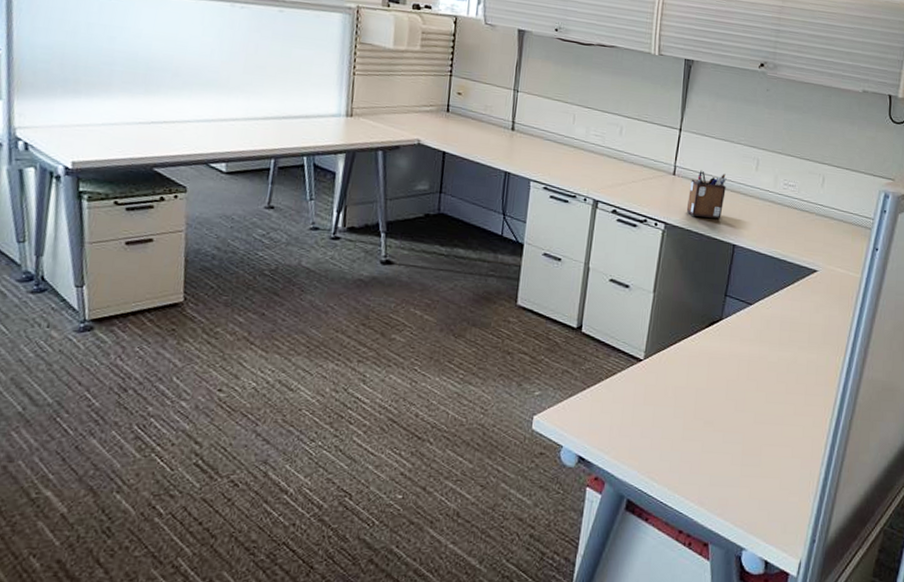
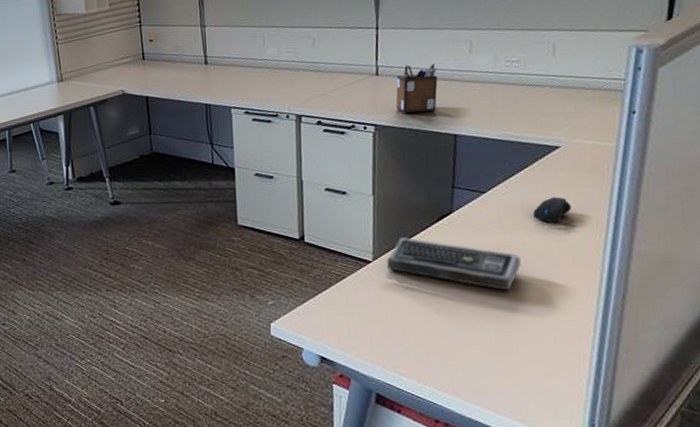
keyboard: none [656,338,774,403] -> present [387,236,522,291]
computer mouse: none [789,316,821,341] -> present [533,196,572,223]

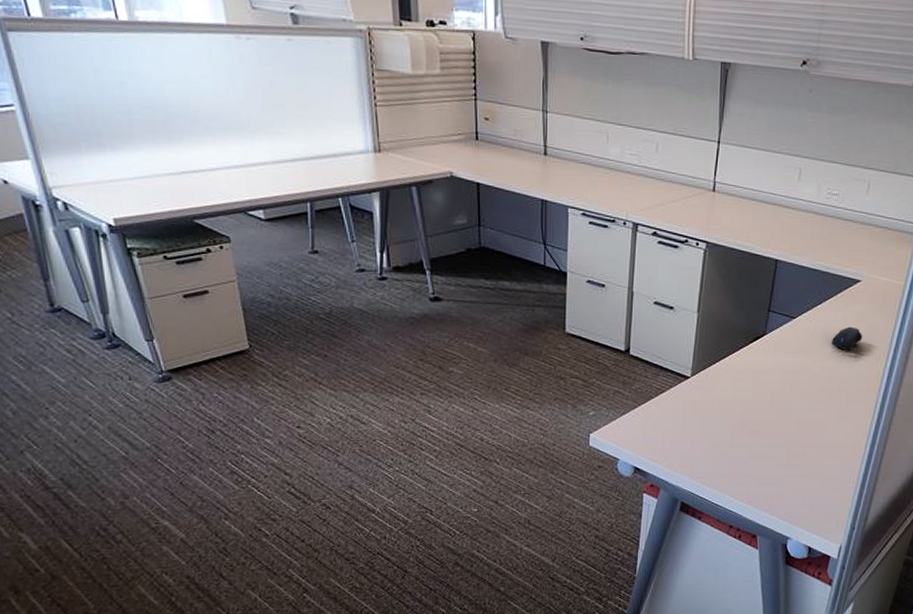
keyboard: present [387,236,522,291] -> none [703,355,817,410]
desk organizer: present [395,63,438,113] -> none [727,184,768,234]

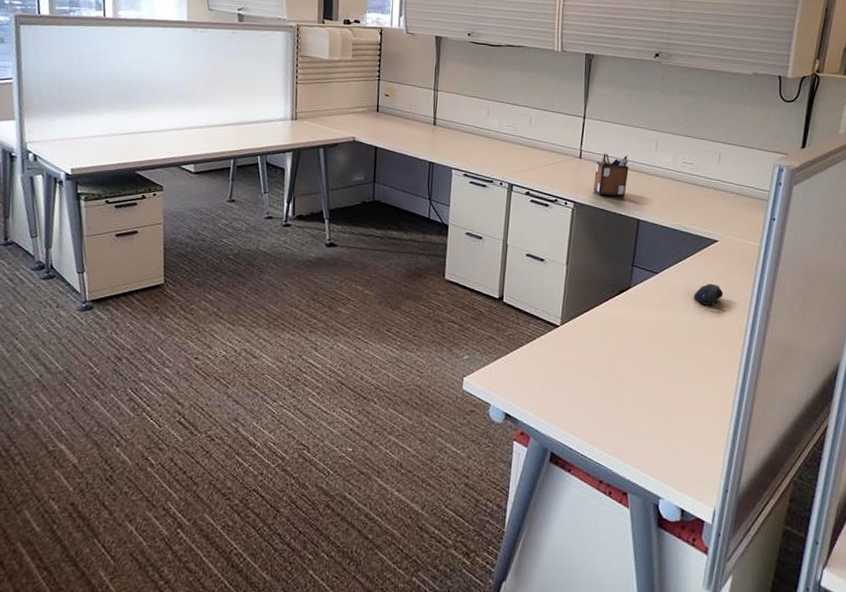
desk organizer: none [727,184,768,234] -> present [593,153,629,196]

